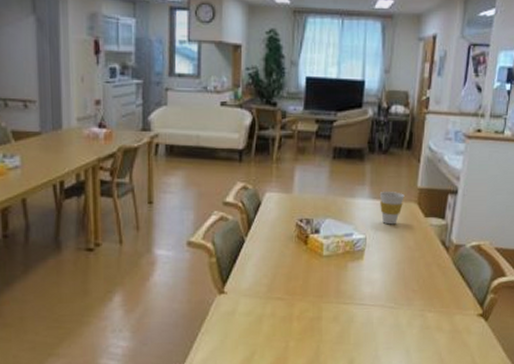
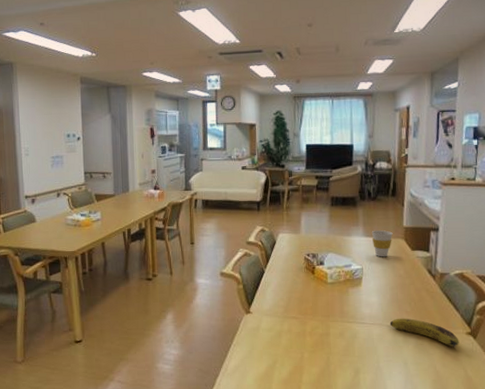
fruit: none [393,297,469,331] -> present [389,318,460,347]

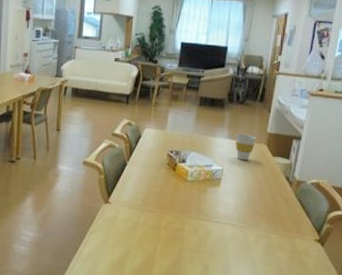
fruit: present [389,318,460,347] -> none [243,220,308,253]

